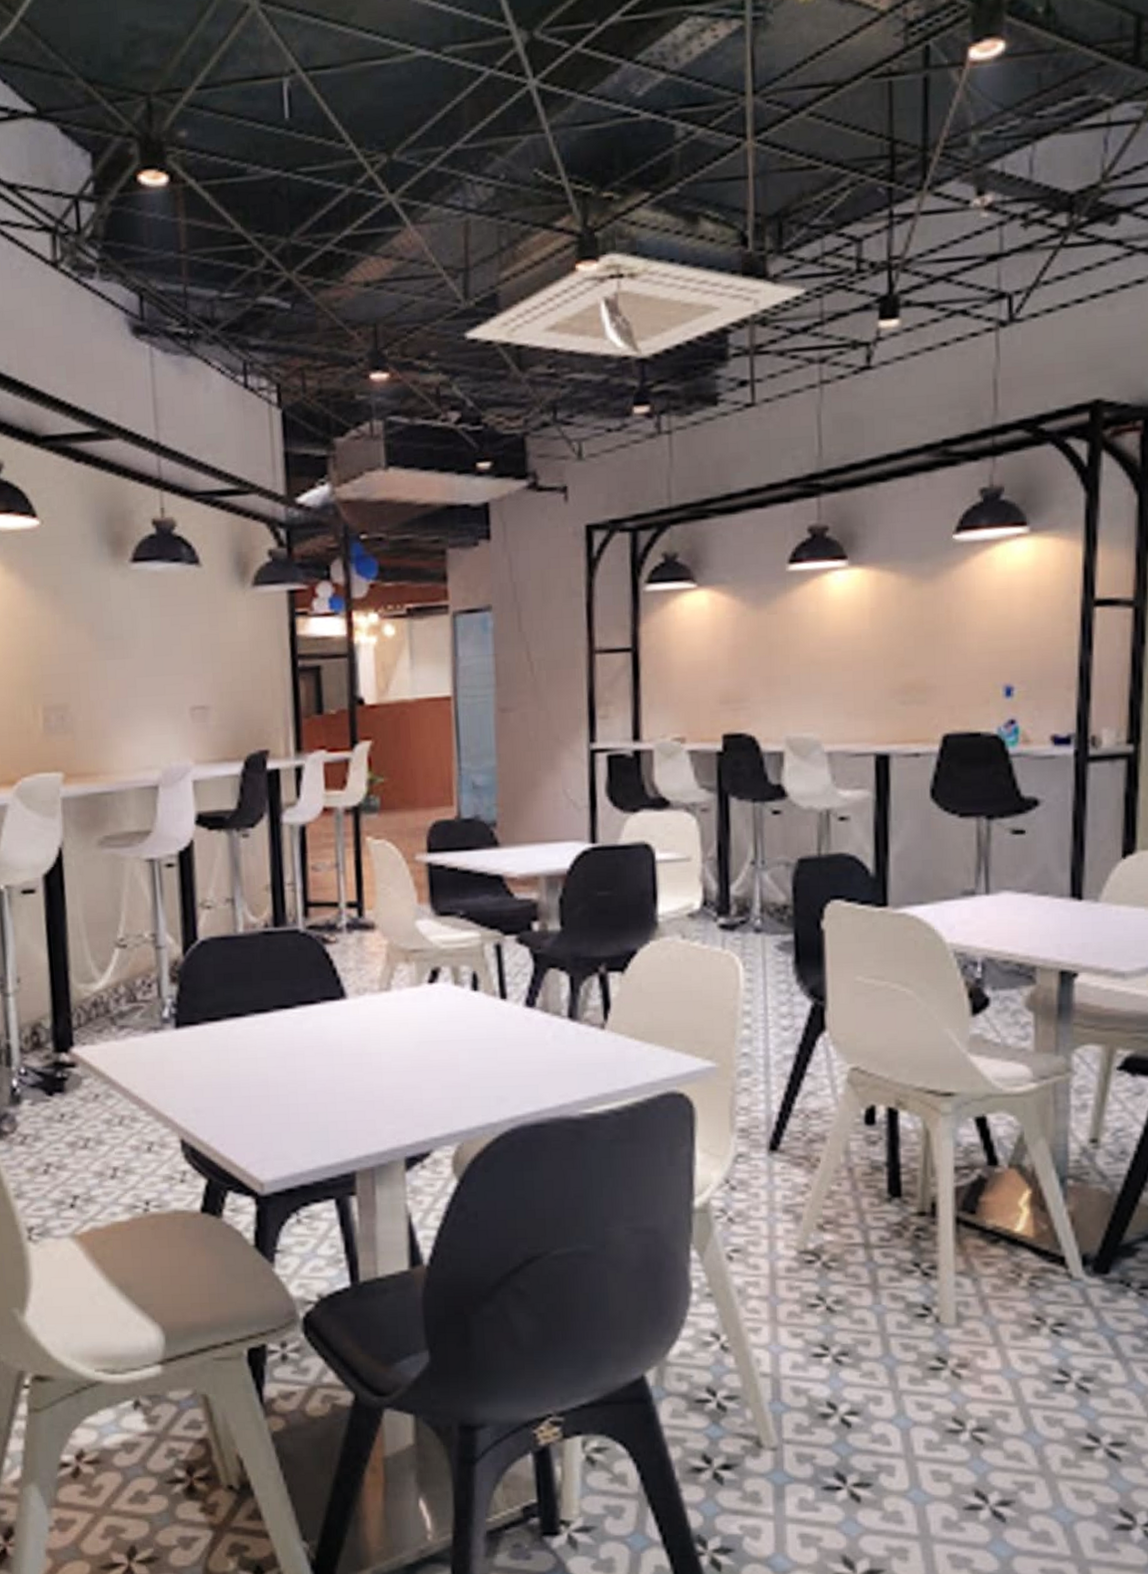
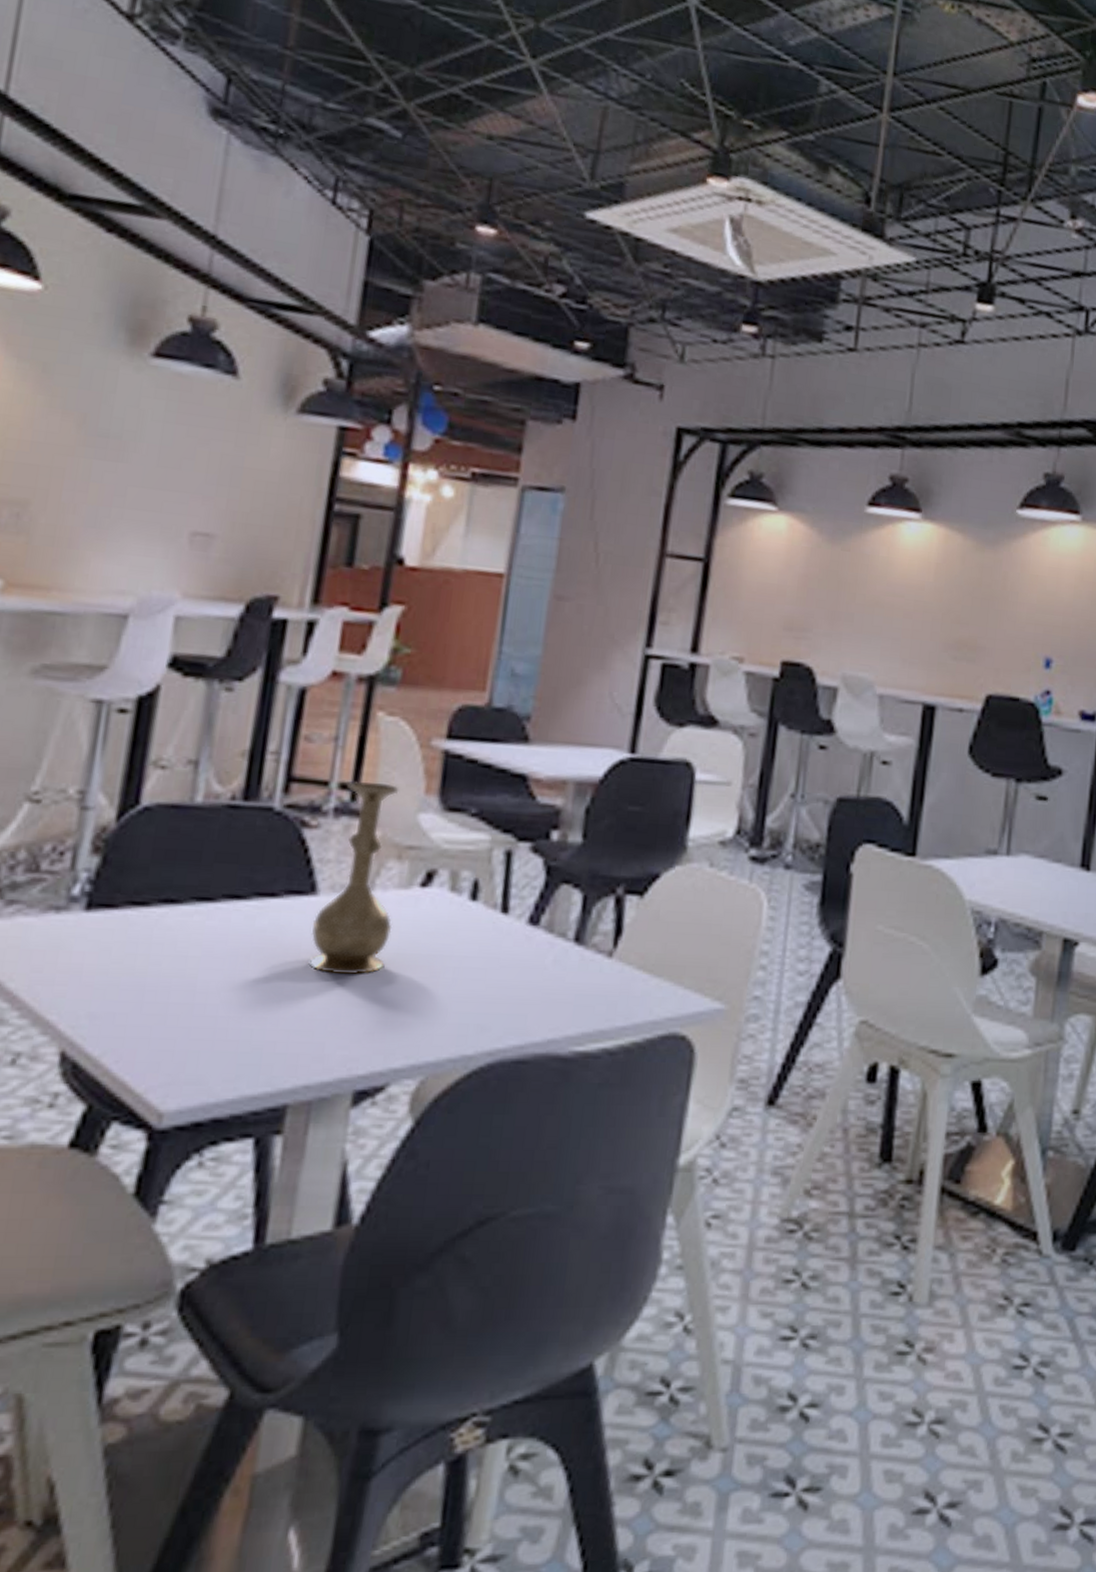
vase: none [347,898,412,1063] -> present [308,781,399,974]

